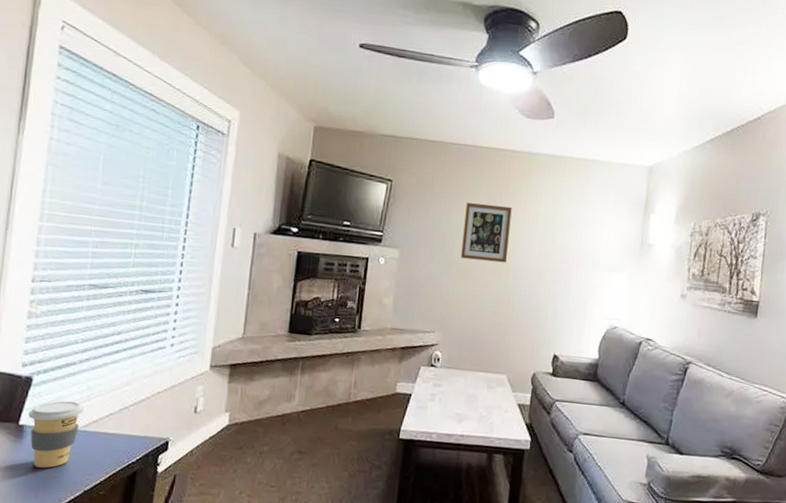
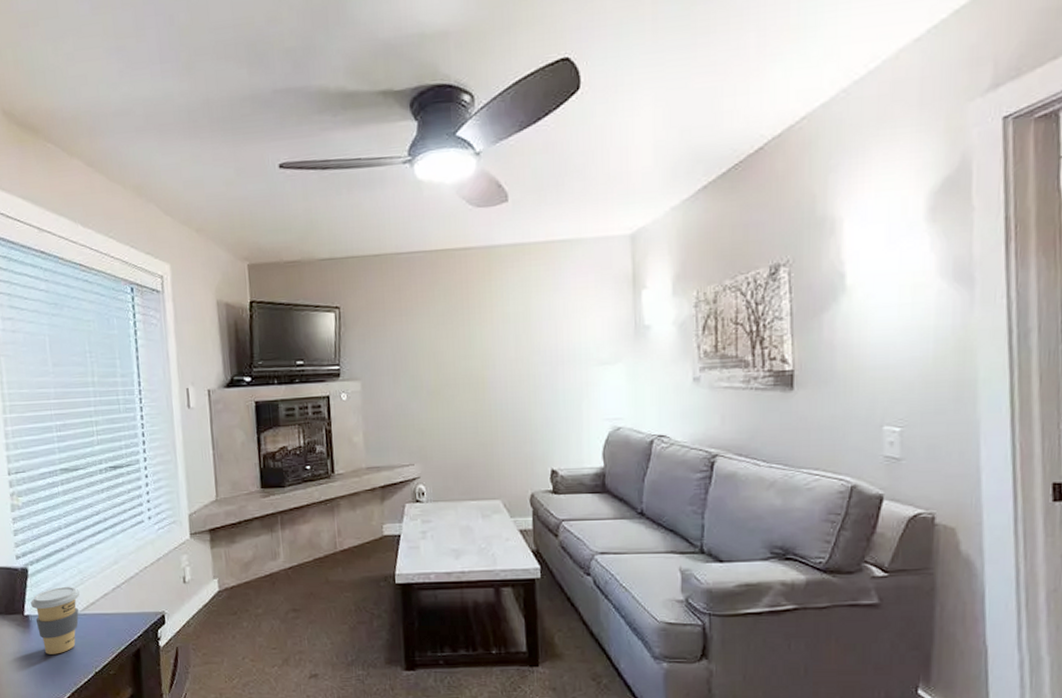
wall art: present [461,203,512,263] -> none [425,313,480,379]

